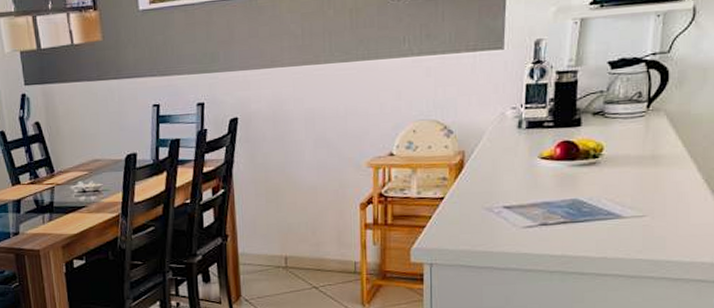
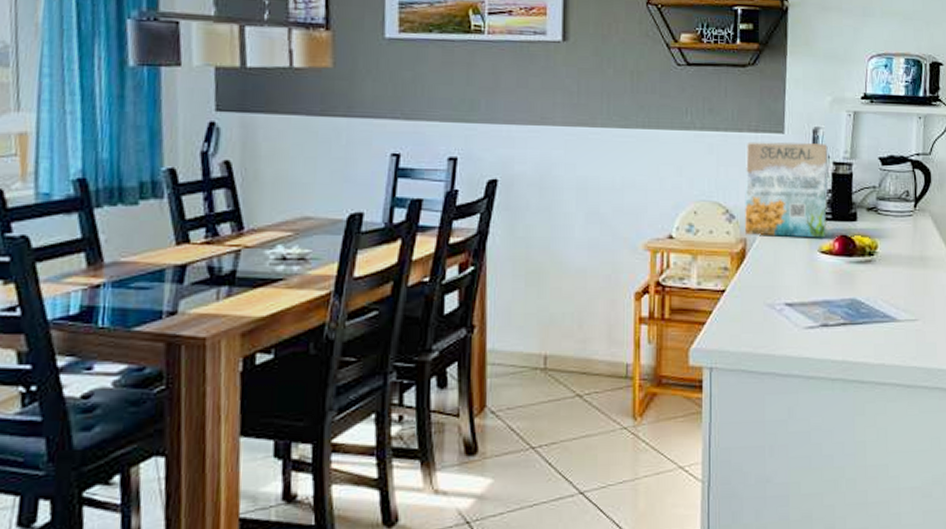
cereal box: none [462,54,551,148] -> present [744,141,828,238]

